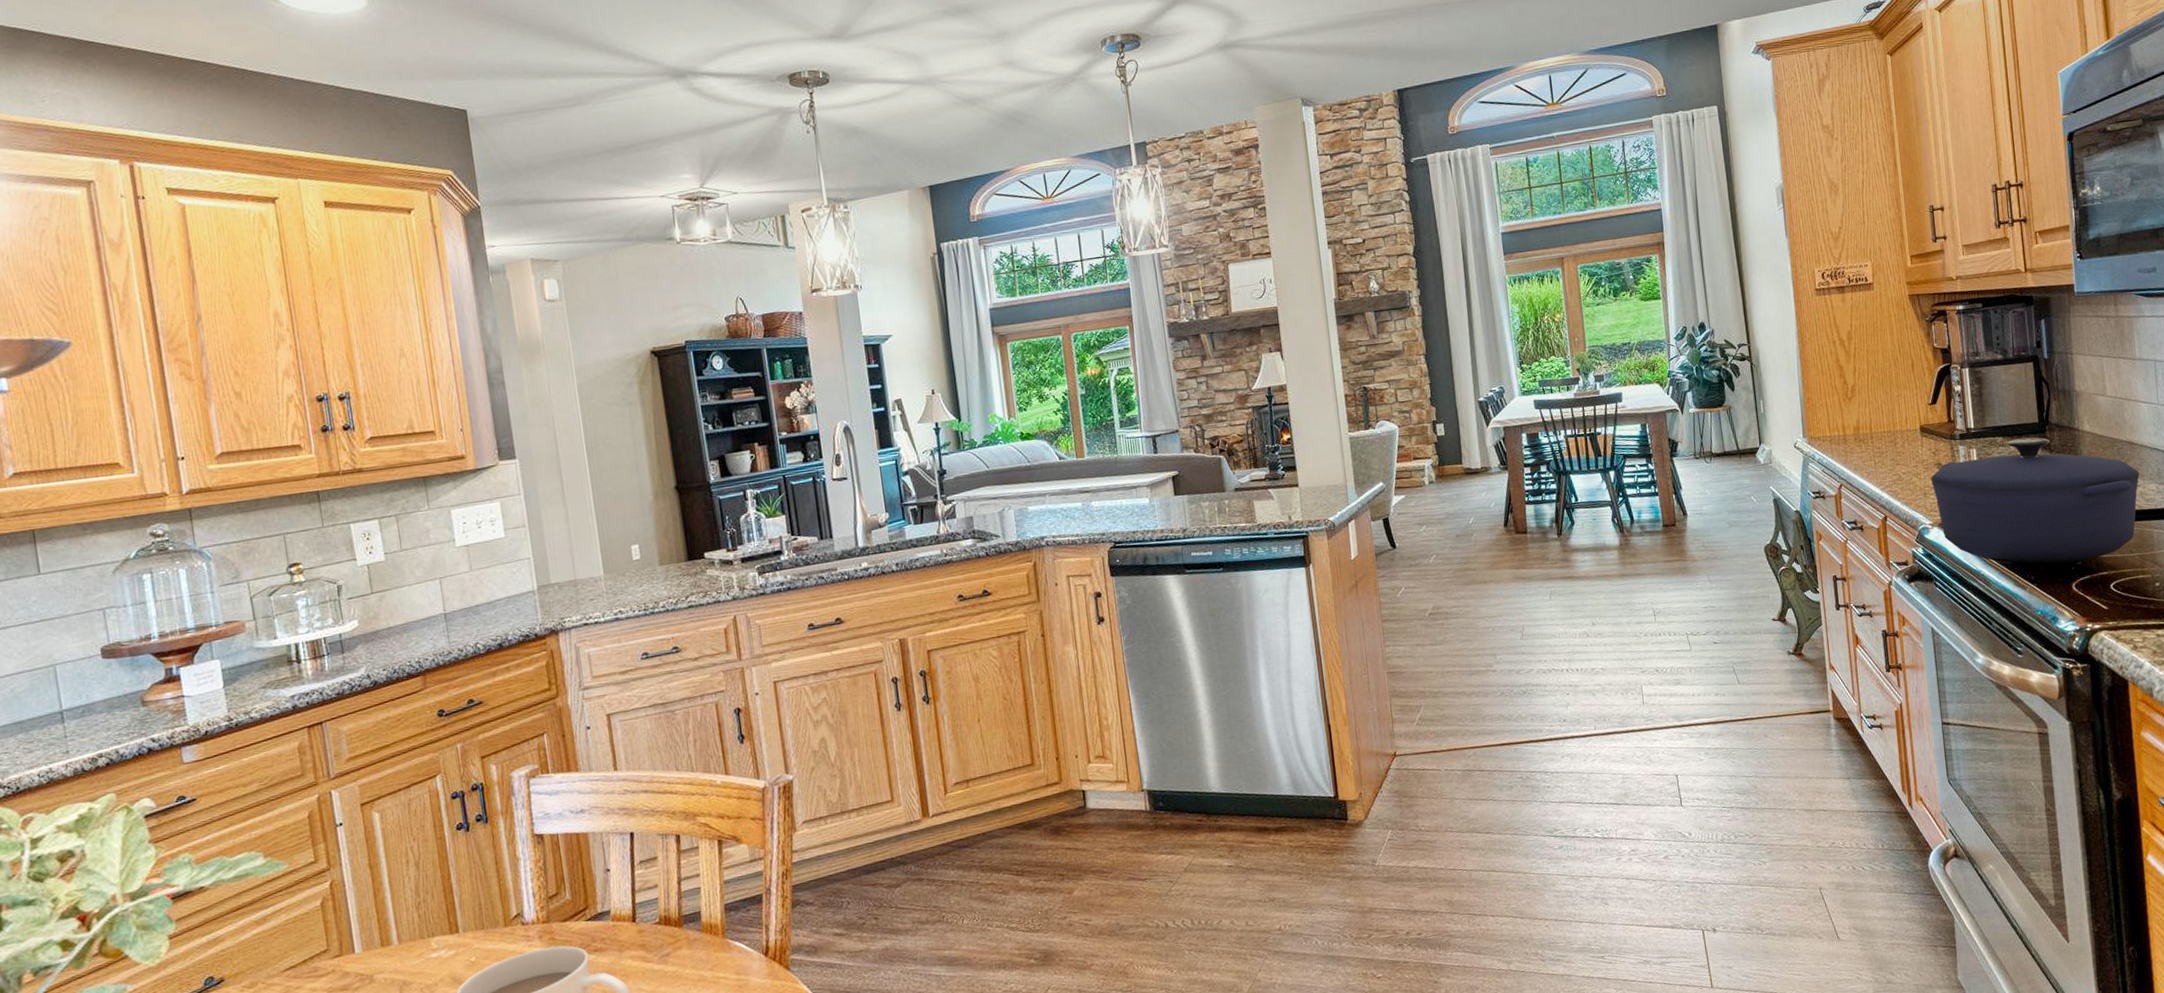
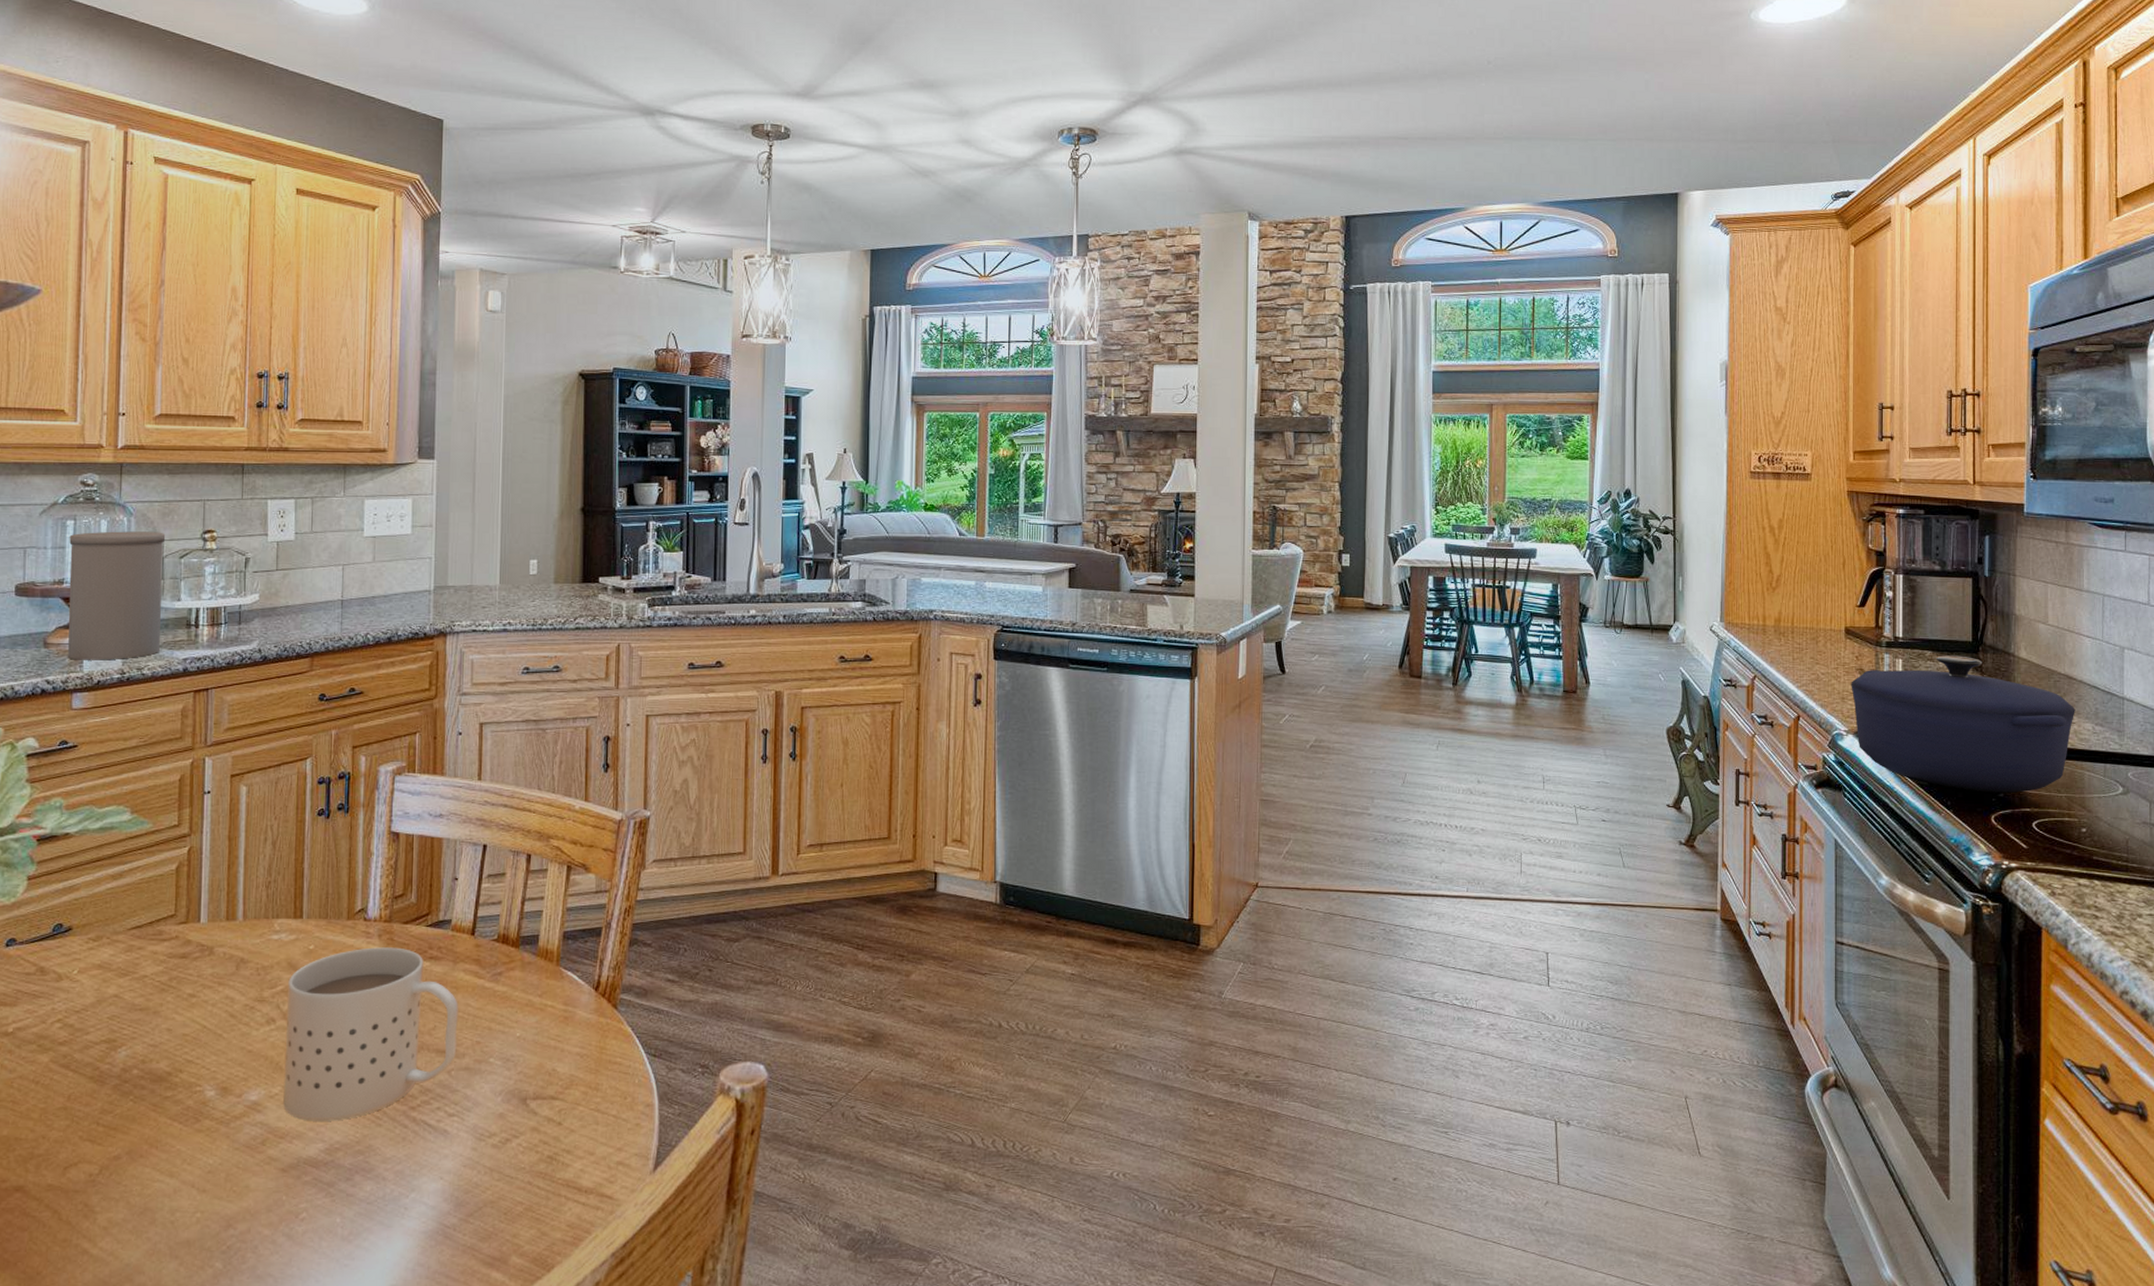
canister: none [148,572,264,714] -> present [68,531,166,660]

